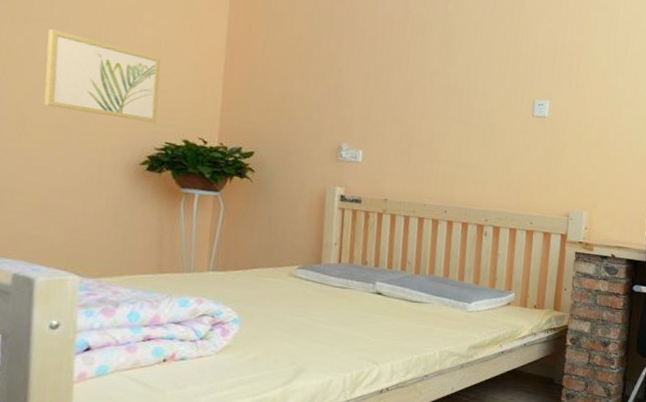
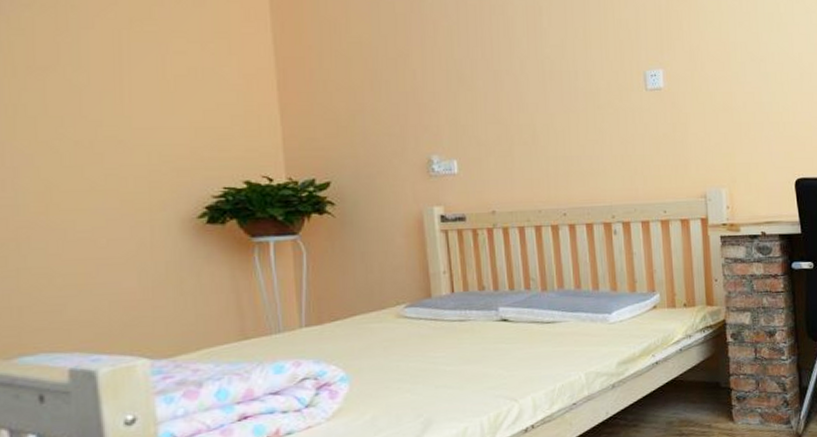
wall art: present [43,29,161,123] -> none [59,77,208,168]

